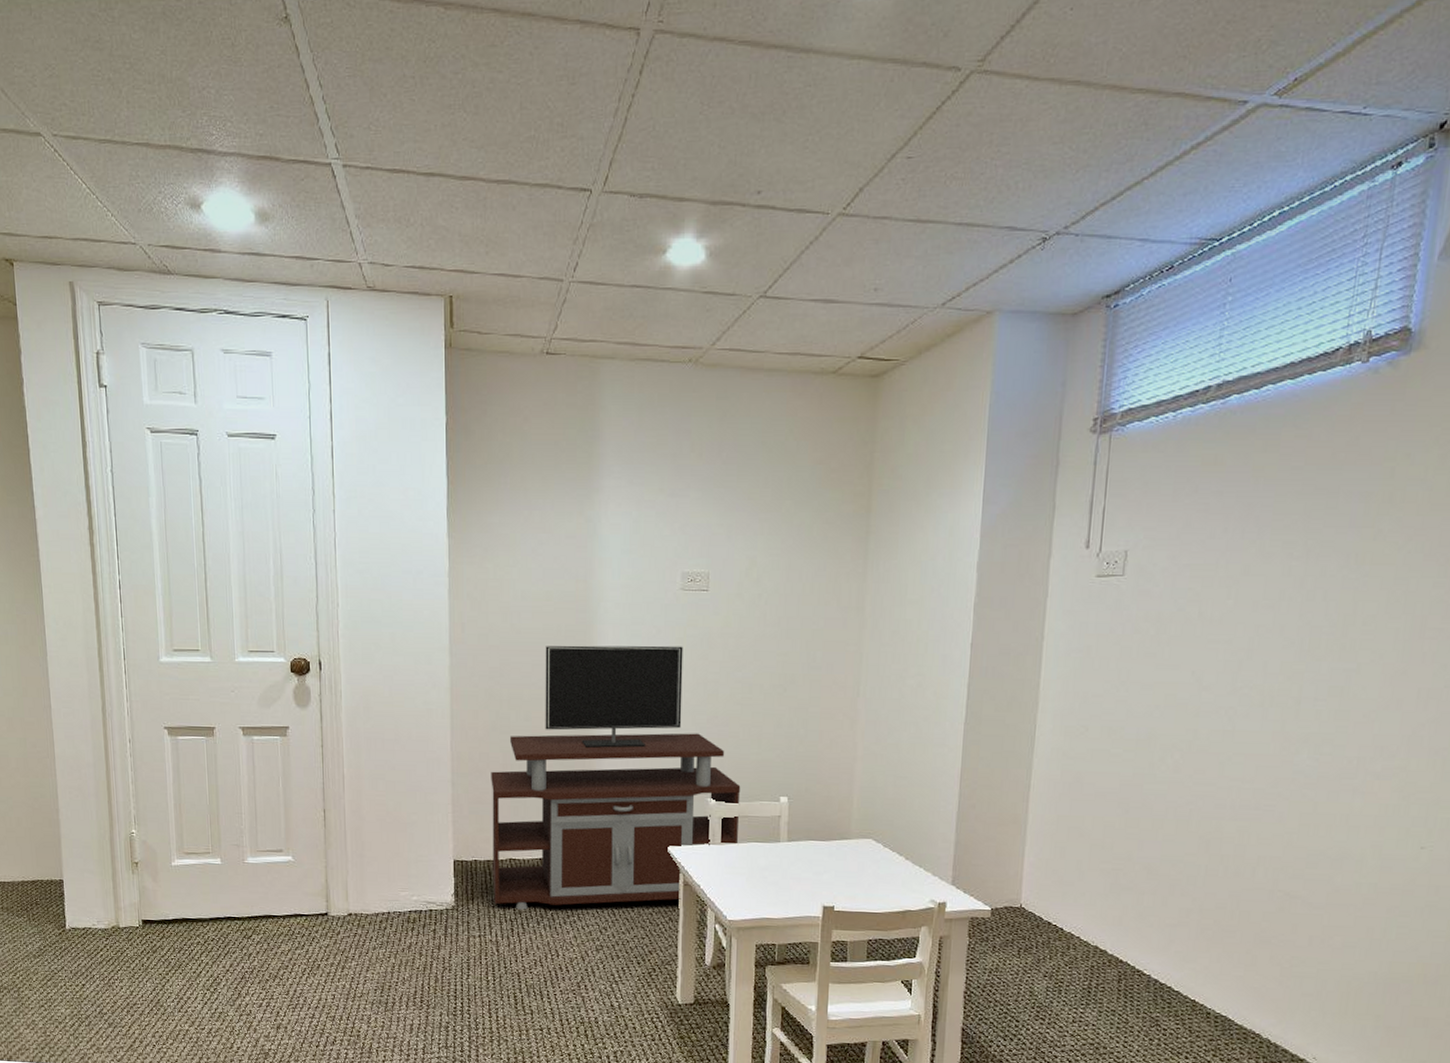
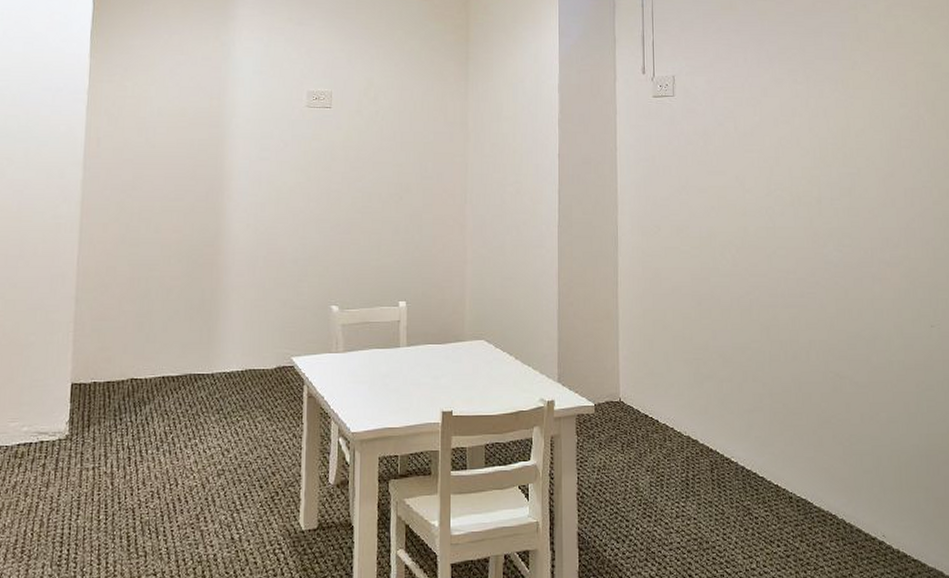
tv stand: present [491,645,741,910] -> none [111,158,362,435]

